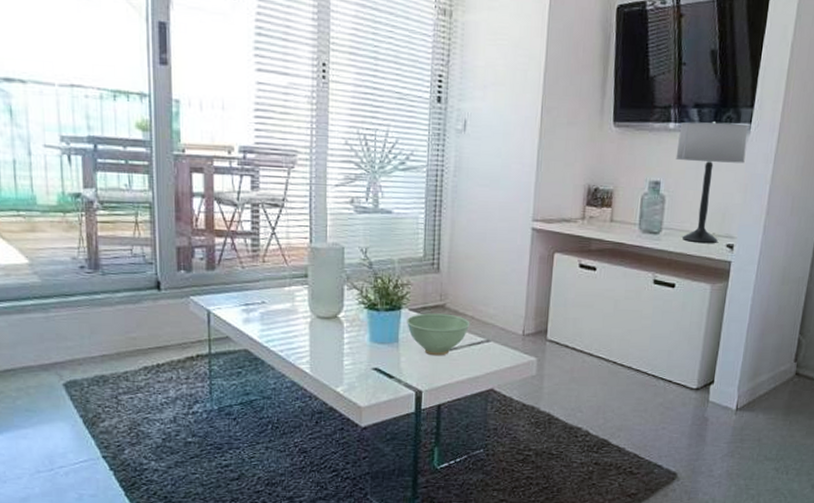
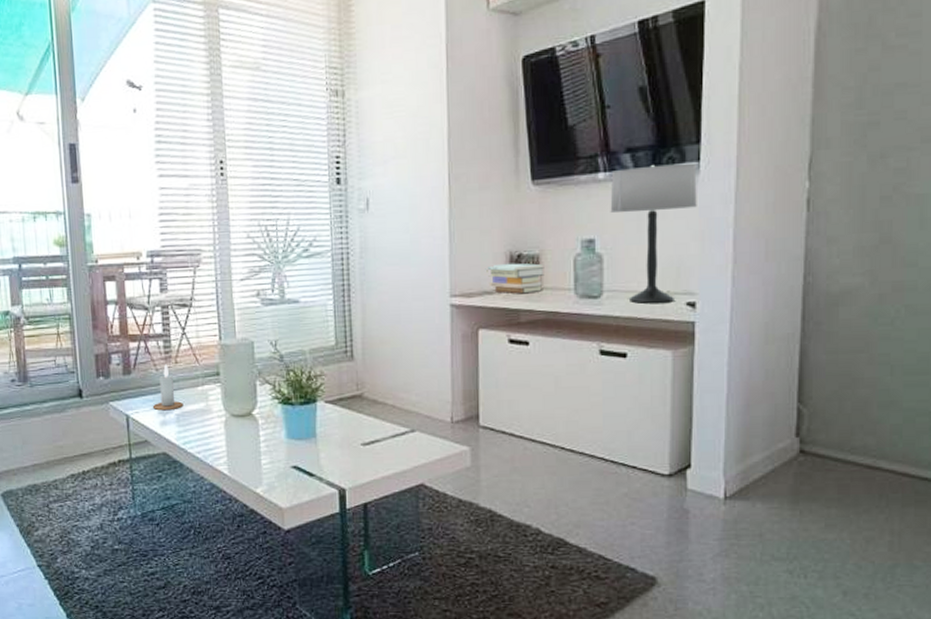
candle: none [236,262,269,309] -> present [152,364,184,411]
bowl: present [406,313,470,356] -> none [322,404,392,450]
books: none [565,195,616,225] -> present [485,263,545,294]

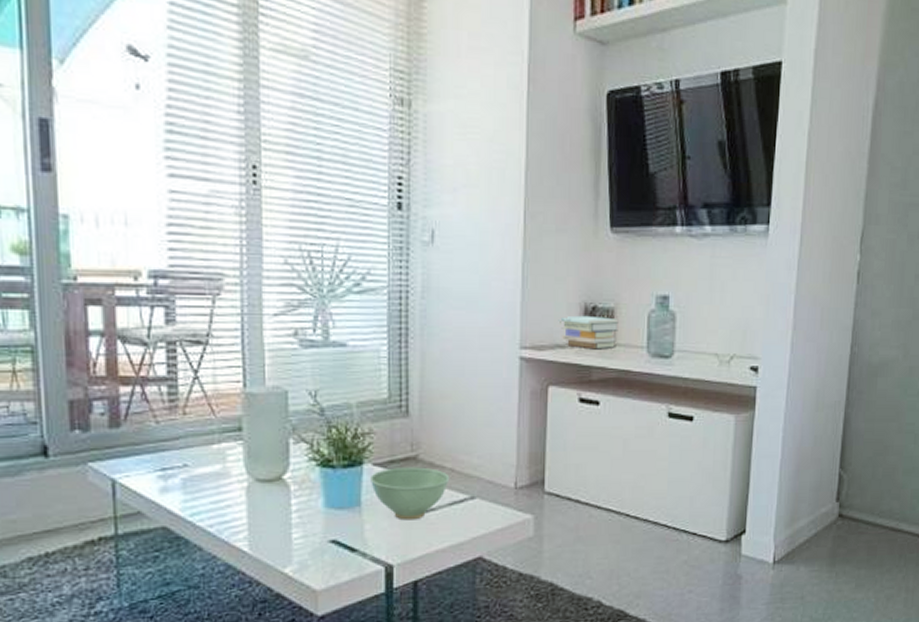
candle: present [152,364,184,411] -> none [149,415,193,474]
bowl: none [322,404,392,450] -> present [369,467,450,521]
table lamp: present [610,163,697,304] -> none [685,224,766,366]

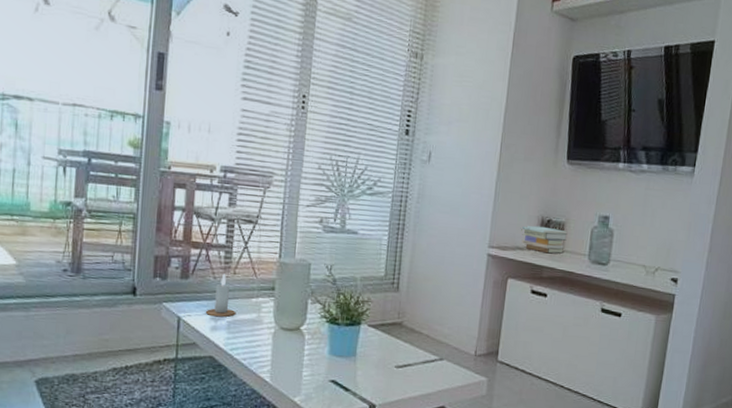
candle: none [149,415,193,474] -> present [205,273,236,317]
bowl: present [369,467,450,521] -> none [364,329,426,372]

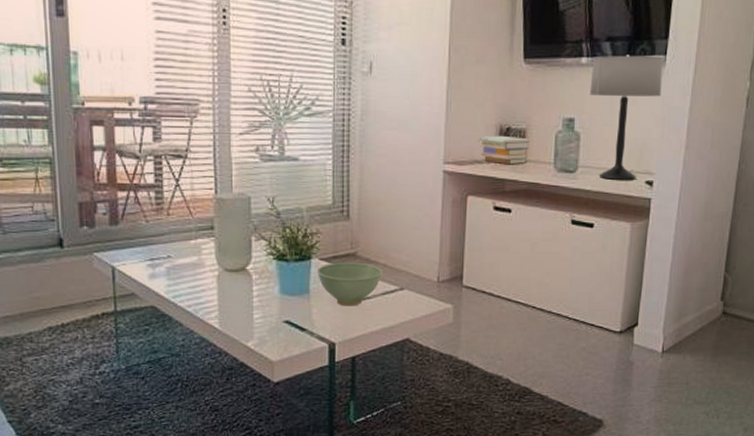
candle: present [205,273,236,317] -> none [141,216,175,263]
bowl: none [364,329,426,372] -> present [316,262,383,306]
table lamp: none [624,163,693,276] -> present [589,55,664,180]

